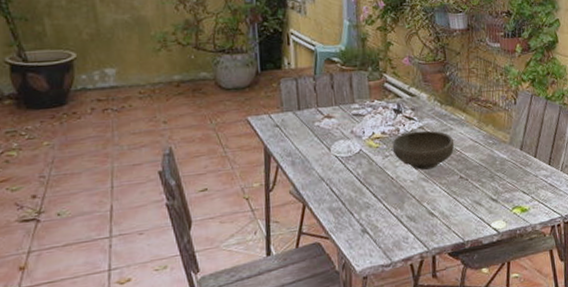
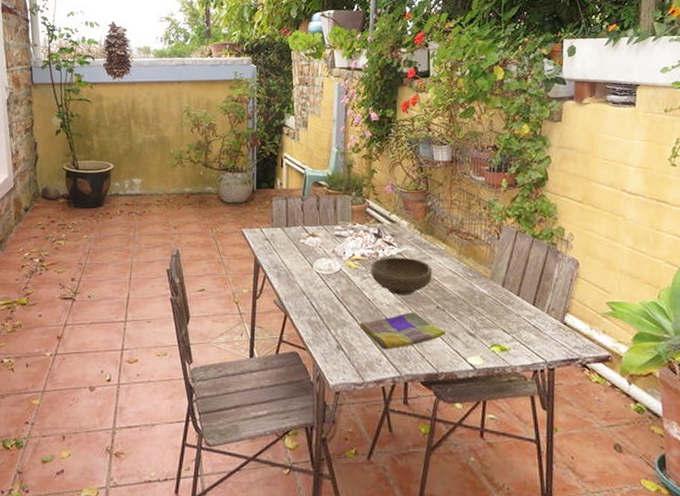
dish towel: none [382,185,471,227] -> present [358,312,447,350]

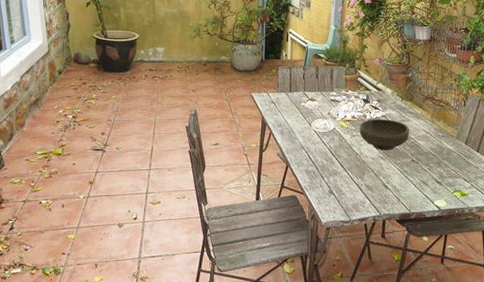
dish towel: present [358,312,447,350] -> none [347,164,419,194]

